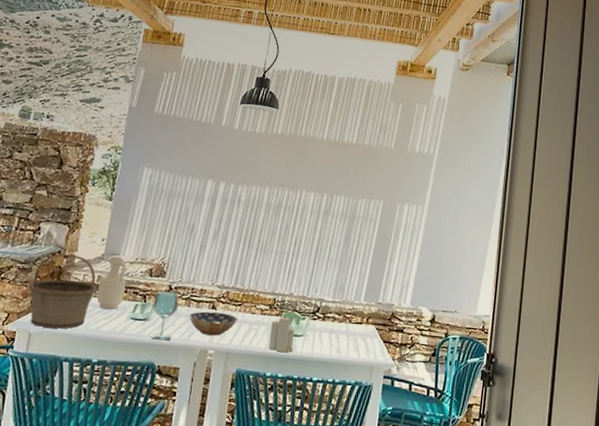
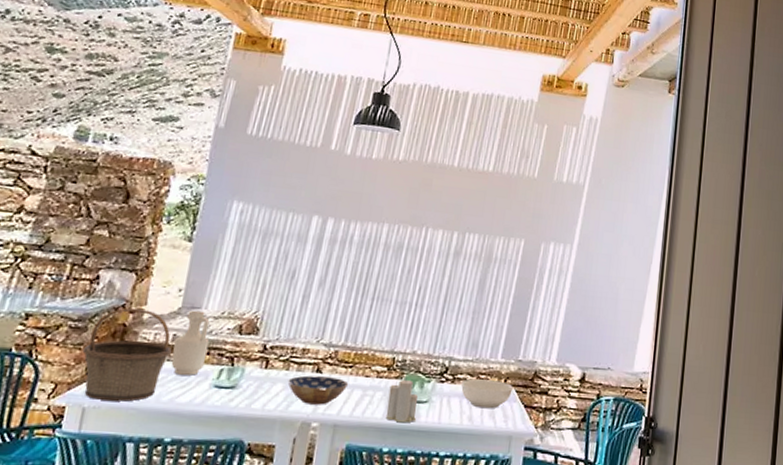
wine glass: present [151,291,179,342] -> none [240,352,275,414]
bowl: none [330,317,374,343] -> present [461,379,513,409]

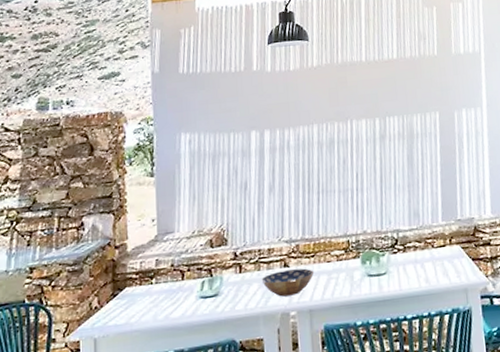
basket: present [82,308,172,402] -> none [83,243,157,330]
ceramic jug: present [171,310,210,376] -> none [158,234,188,295]
candle: present [385,377,419,423] -> none [350,256,379,297]
bowl: present [461,379,513,409] -> none [412,241,459,270]

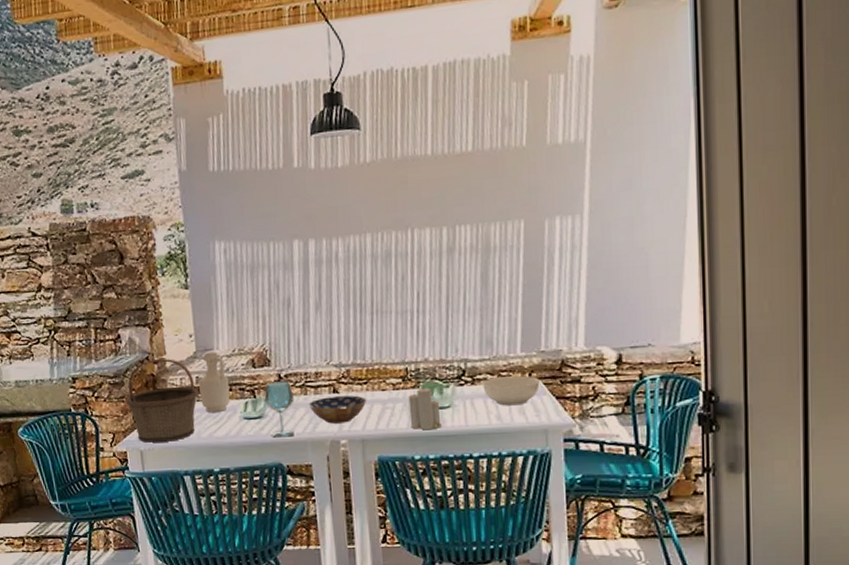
basket: none [83,243,157,330] -> present [125,359,199,443]
ceramic jug: none [158,234,188,295] -> present [199,351,230,413]
wine glass: none [220,258,248,315] -> present [264,381,294,439]
candle: none [350,256,379,297] -> present [408,386,442,431]
bowl: none [412,241,459,270] -> present [482,375,540,406]

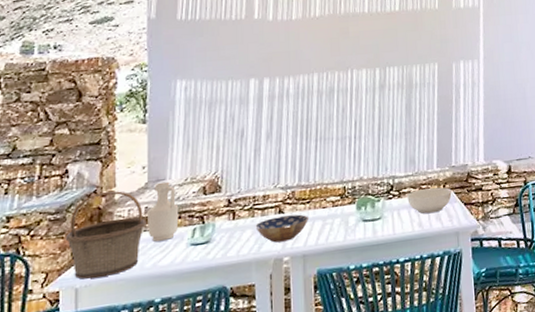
wine glass: present [264,381,294,439] -> none [213,205,242,262]
candle: present [408,386,442,431] -> none [345,201,373,242]

